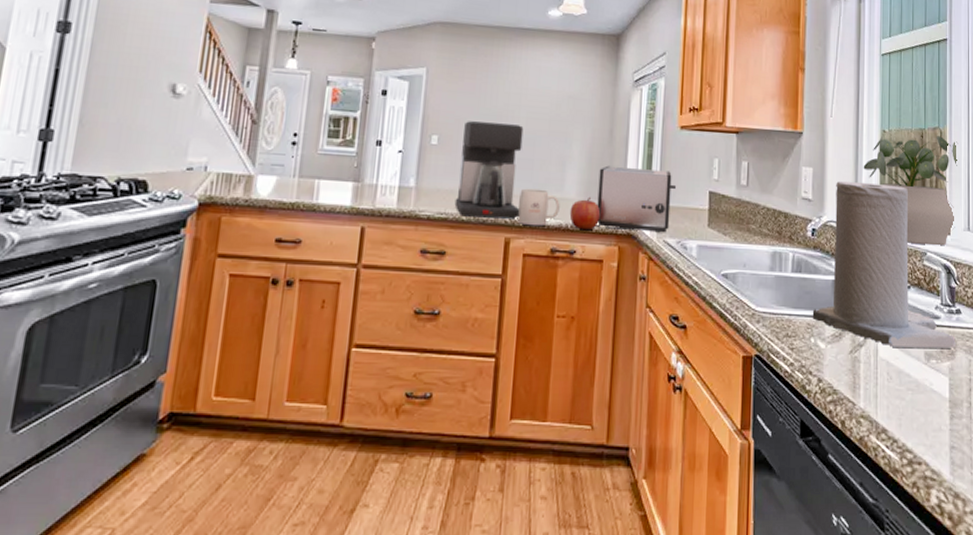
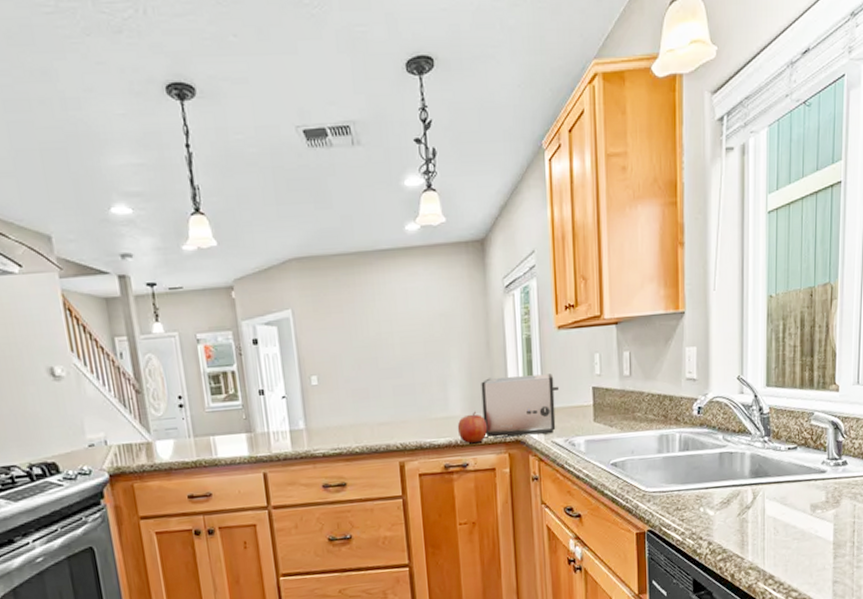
coffee maker: present [454,121,524,219] -> none [341,352,410,448]
mug: present [518,188,560,227] -> none [406,411,447,448]
paper towel: present [812,180,957,348] -> none [701,351,842,505]
potted plant: present [863,136,958,246] -> none [749,292,850,406]

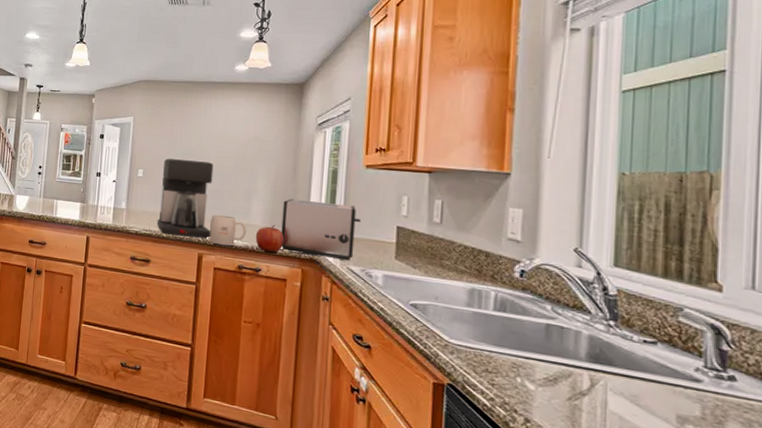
coffee maker: none [341,352,410,448] -> present [156,158,214,239]
mug: none [406,411,447,448] -> present [209,214,247,247]

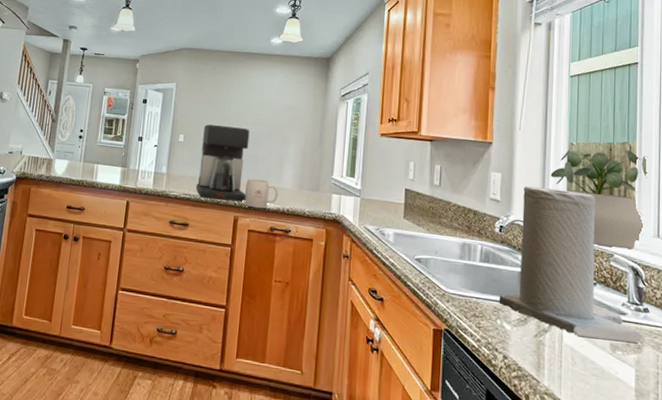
fruit: present [255,224,285,253] -> none [286,187,312,215]
toaster: present [281,198,362,261] -> none [309,163,377,221]
paper towel: none [518,223,728,418] -> present [498,185,644,343]
potted plant: none [591,179,740,304] -> present [550,148,649,250]

